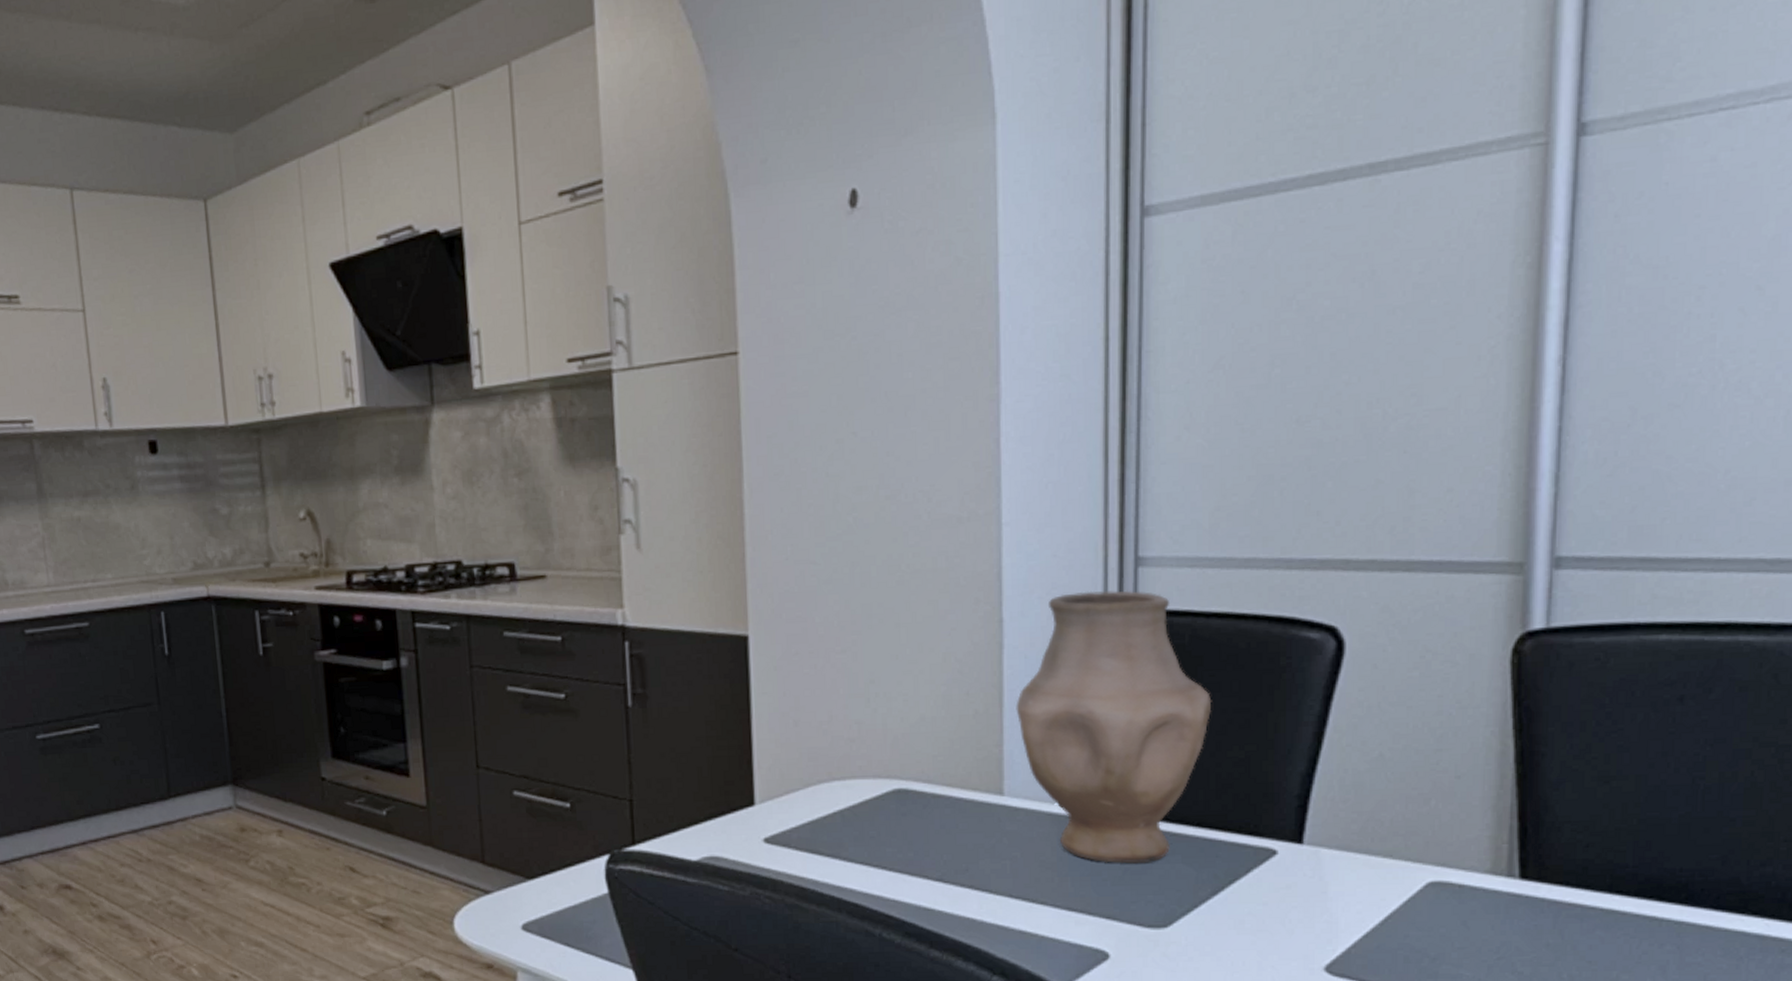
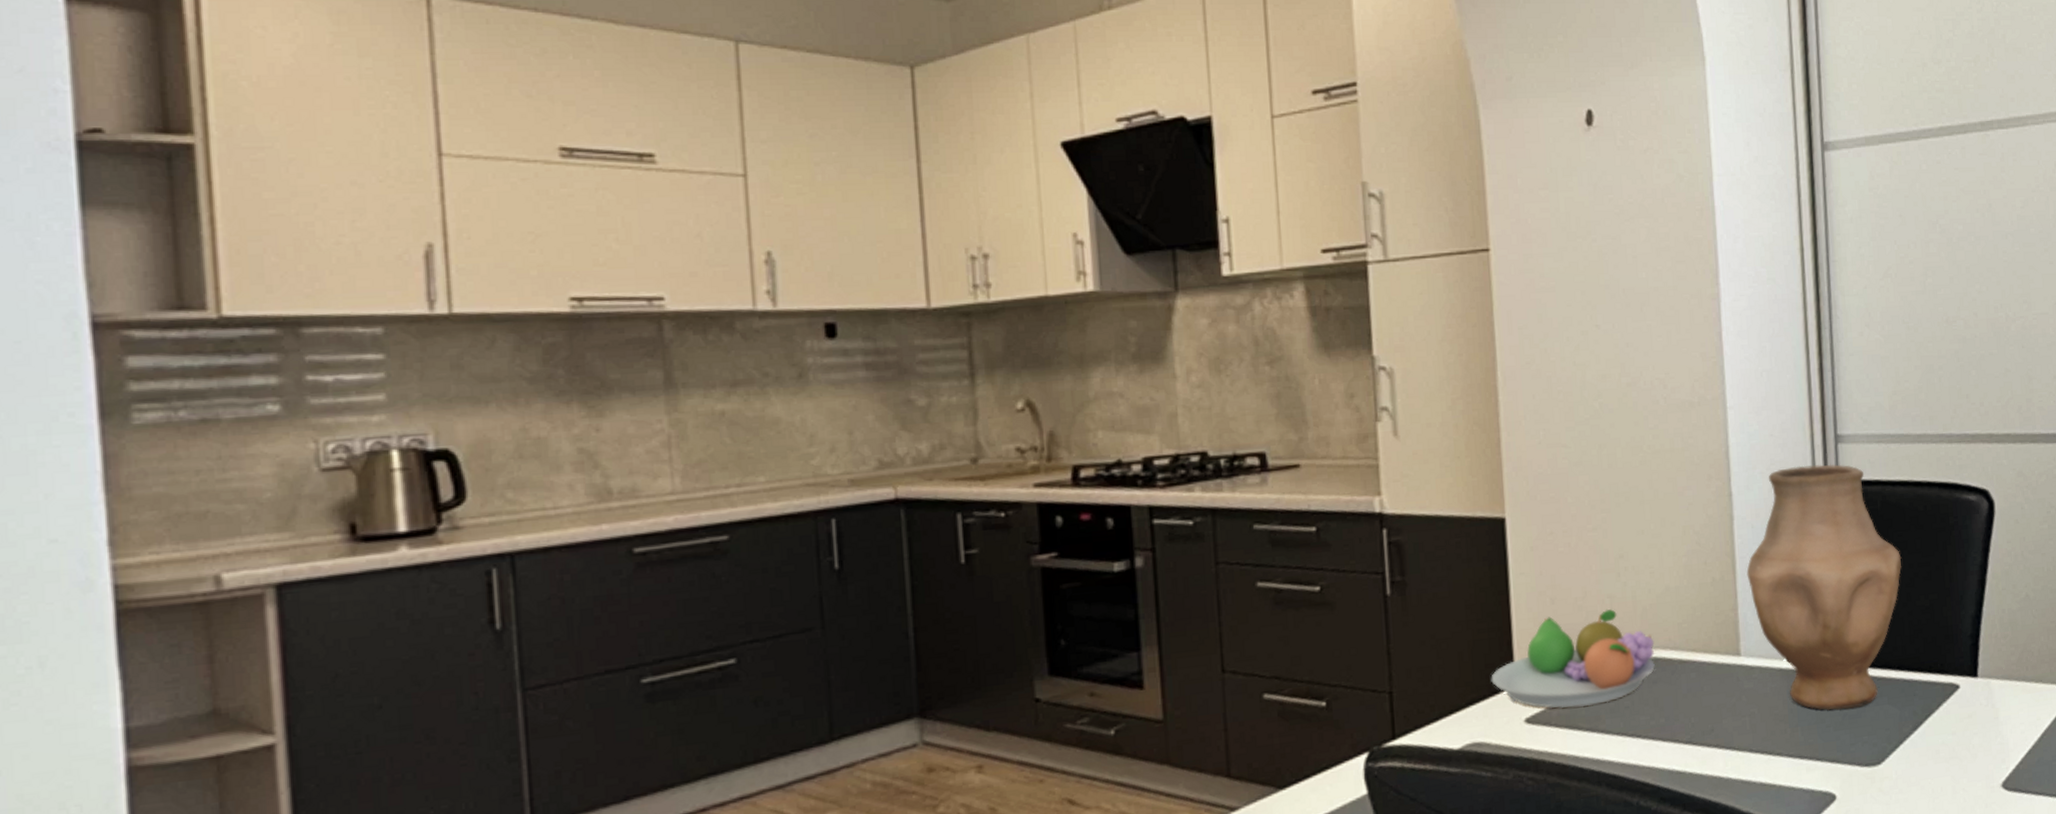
fruit bowl: none [730,735,905,832] -> present [1491,608,1655,708]

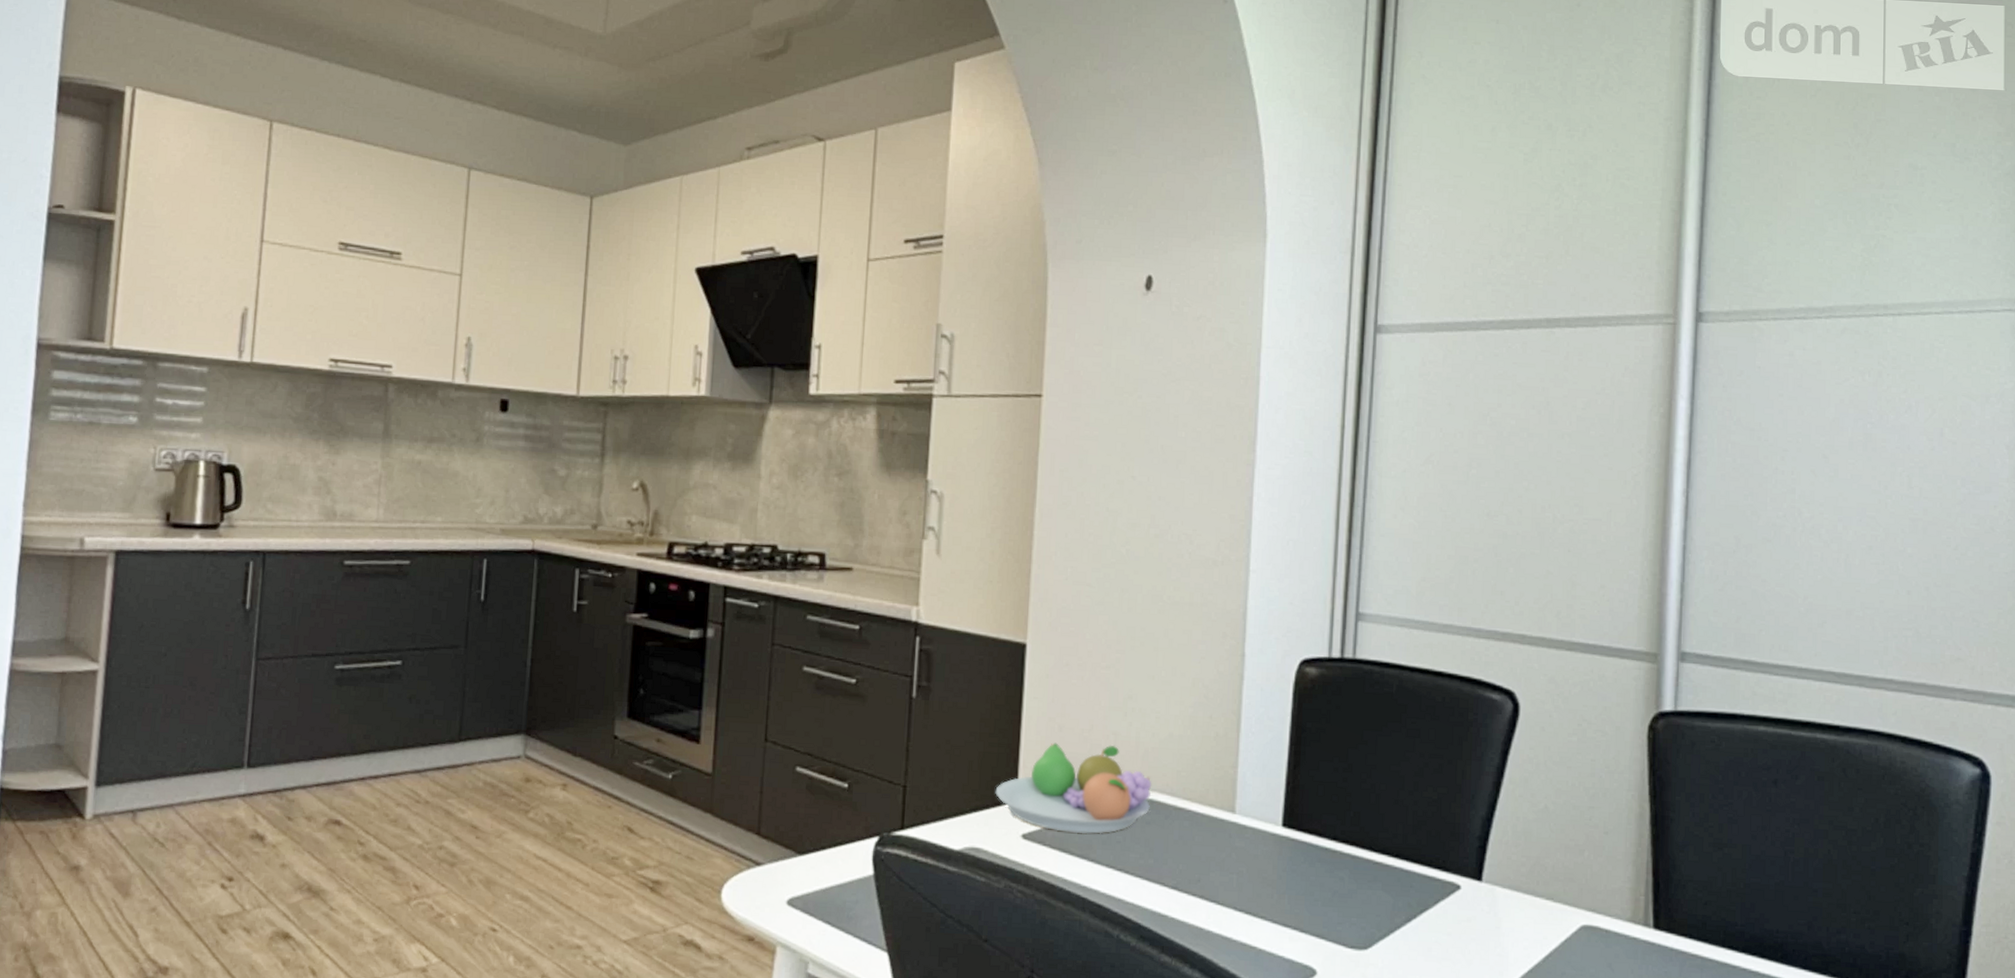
vase: present [1746,464,1902,711] -> none [1250,637,1413,888]

